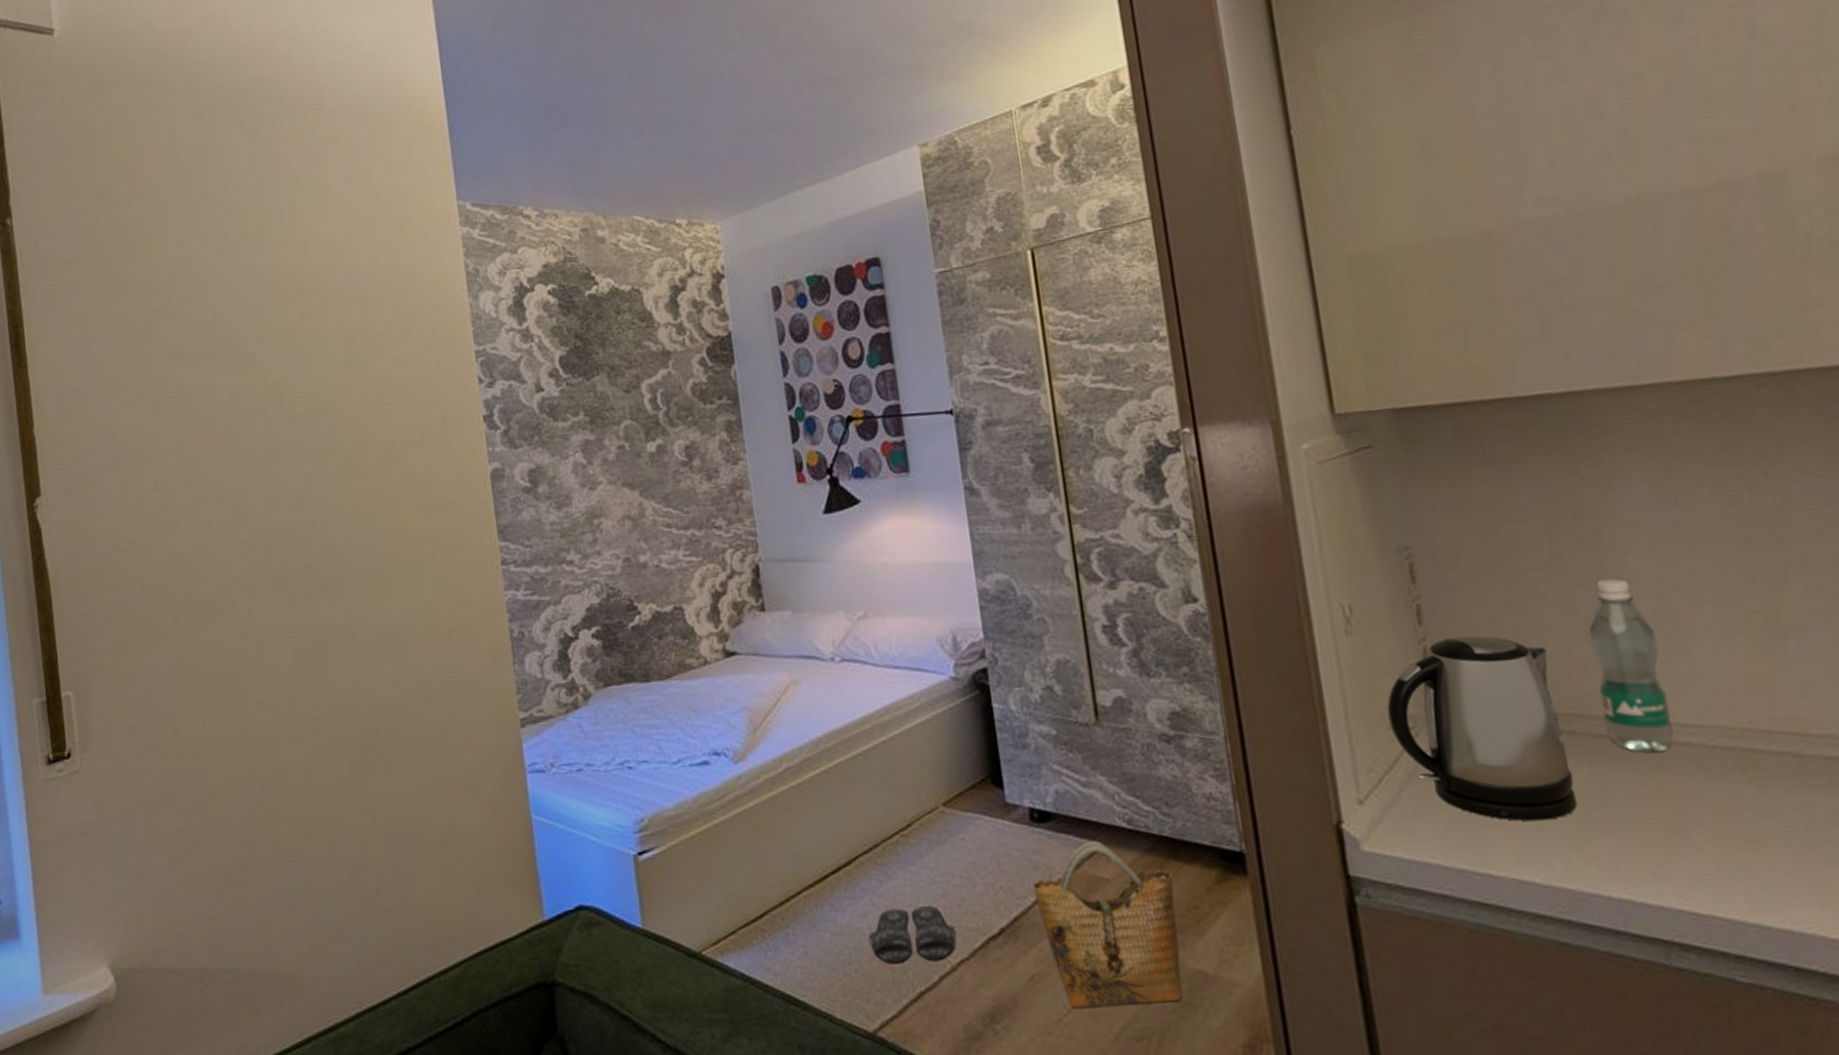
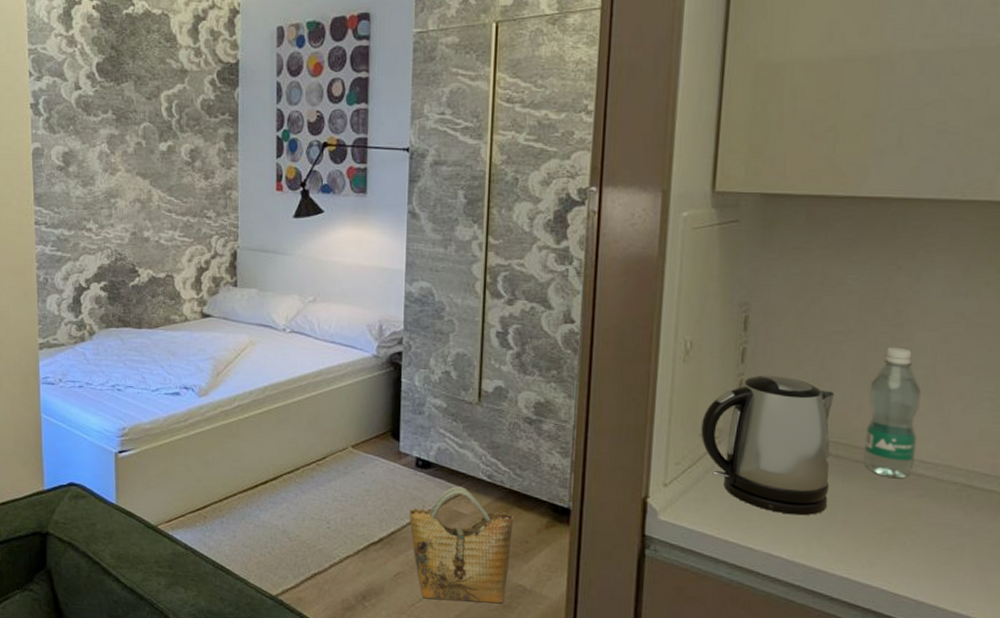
slippers: present [869,906,956,964] -> none [282,514,347,555]

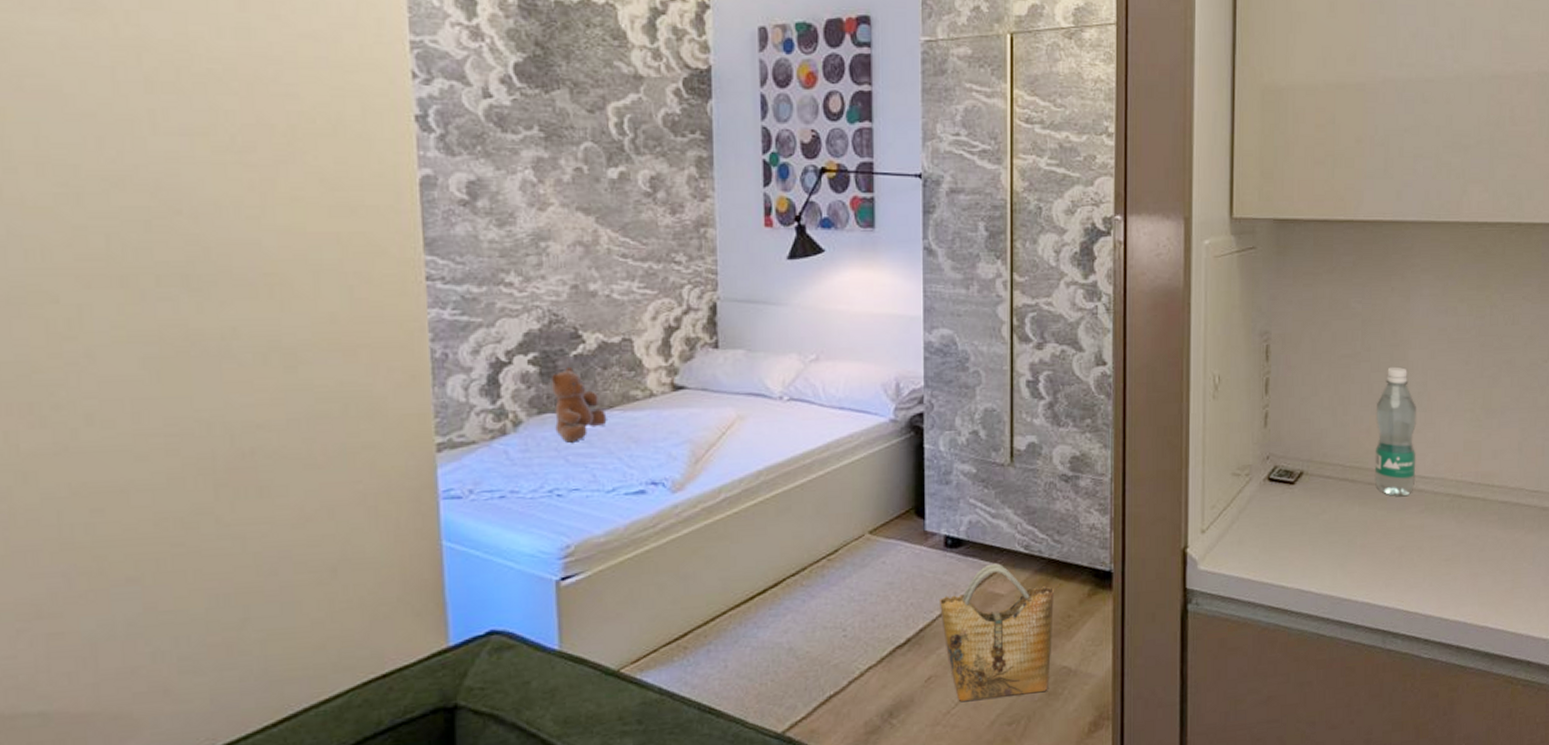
teddy bear: none [115,294,154,351] -> present [550,367,607,443]
kettle: present [701,375,835,516] -> none [1233,404,1348,546]

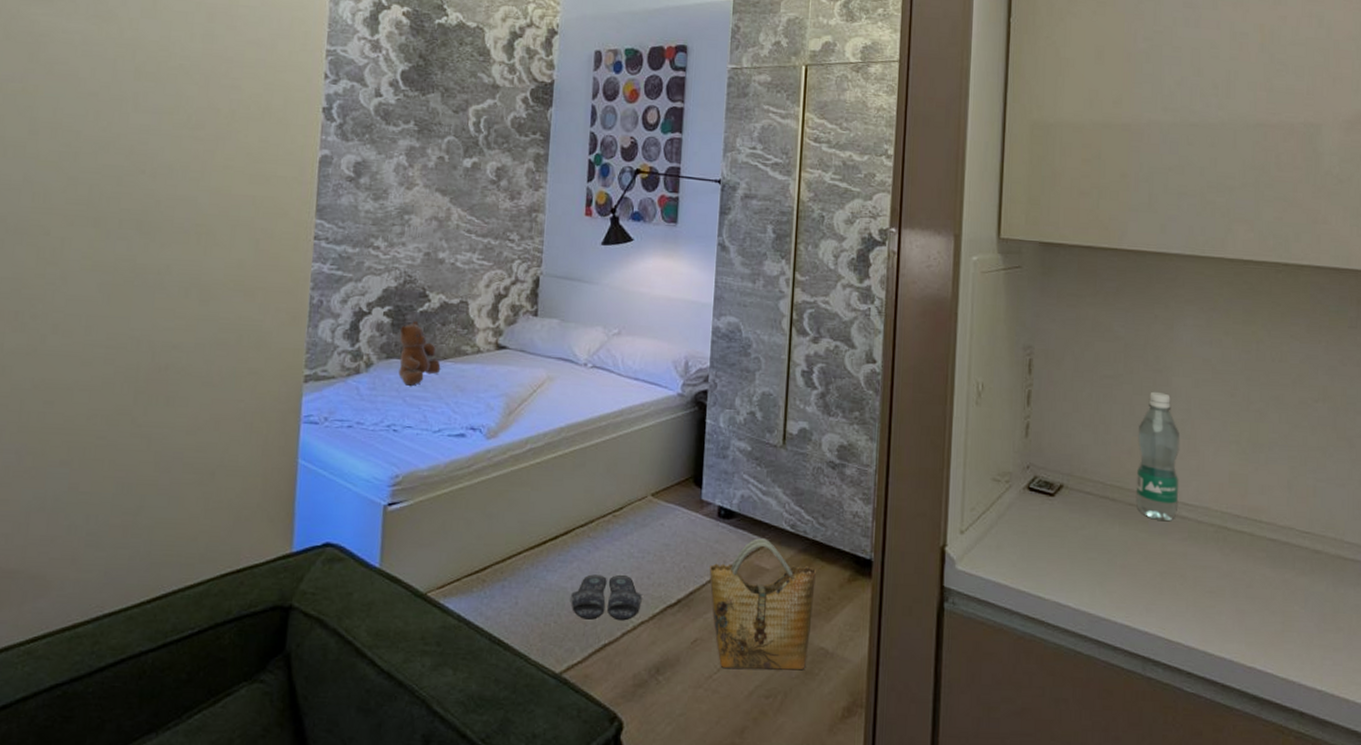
slippers: none [788,621,867,673] -> present [571,574,642,621]

